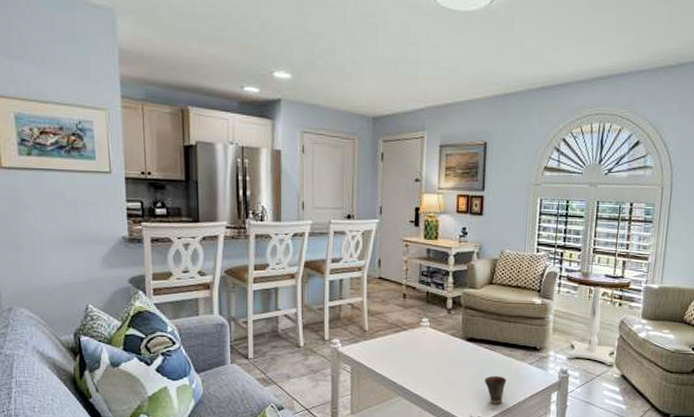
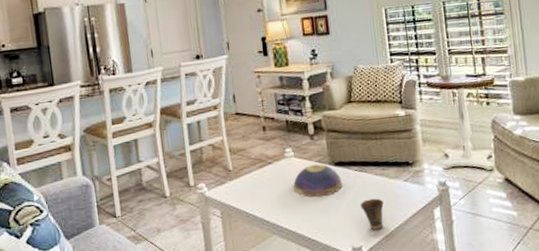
decorative bowl: none [424,337,471,368] -> present [293,164,342,198]

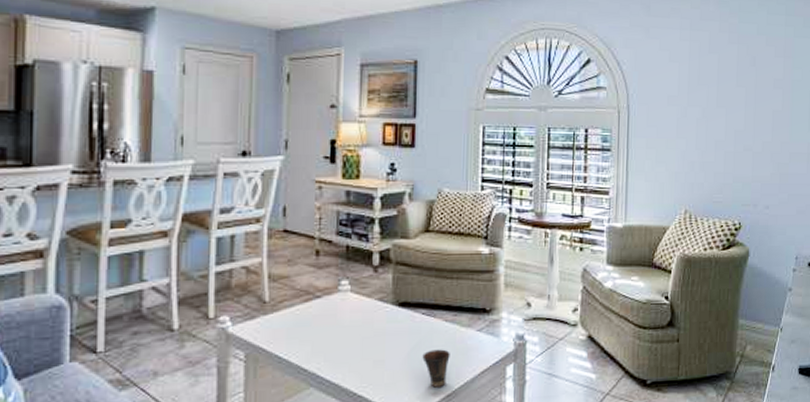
decorative bowl: present [293,164,342,198] -> none [344,303,404,344]

